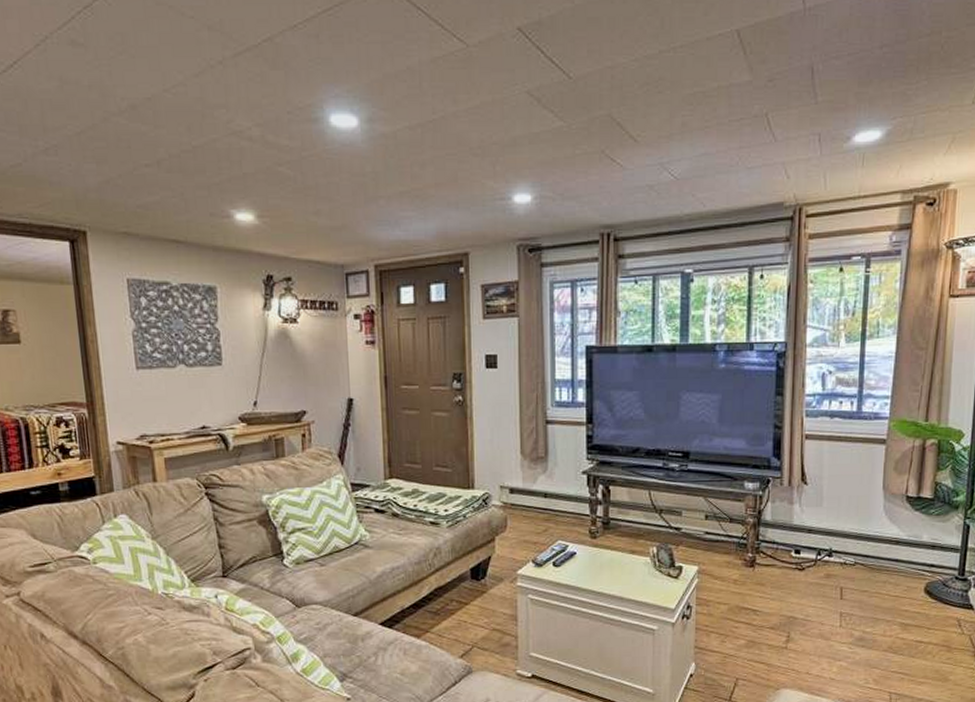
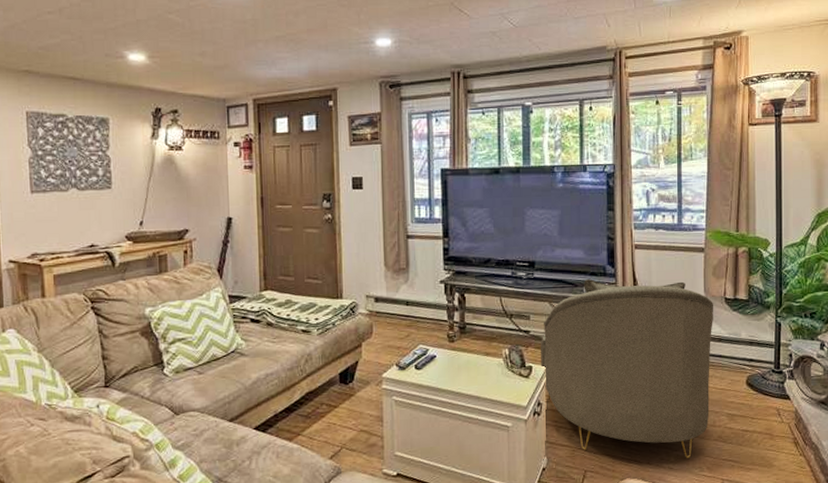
armchair: none [692,472,894,669] -> present [541,279,714,459]

